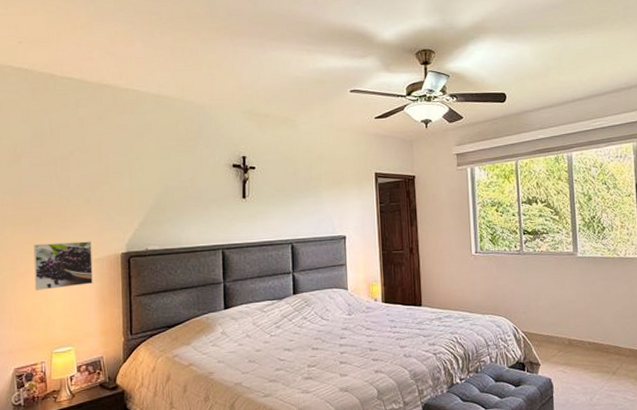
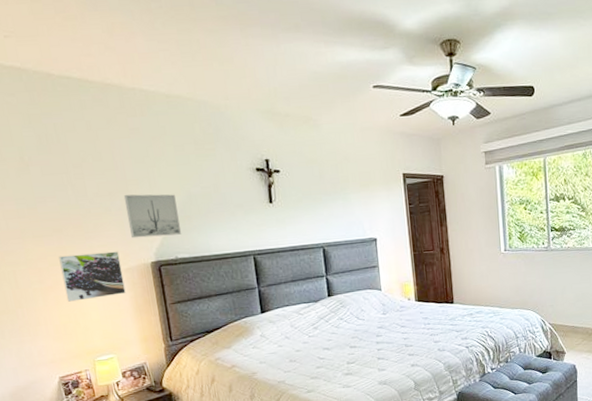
wall art: none [104,186,155,229] -> present [123,194,182,239]

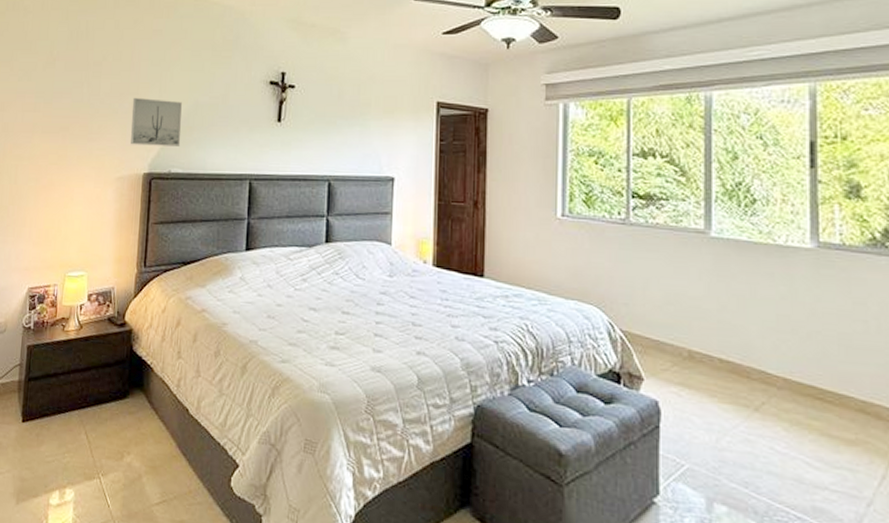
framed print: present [58,251,126,302] -> none [55,155,115,206]

